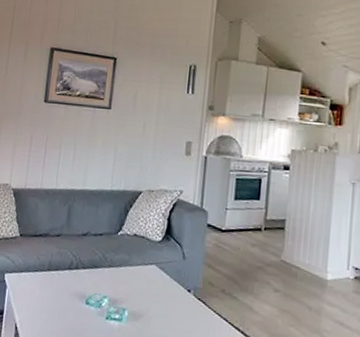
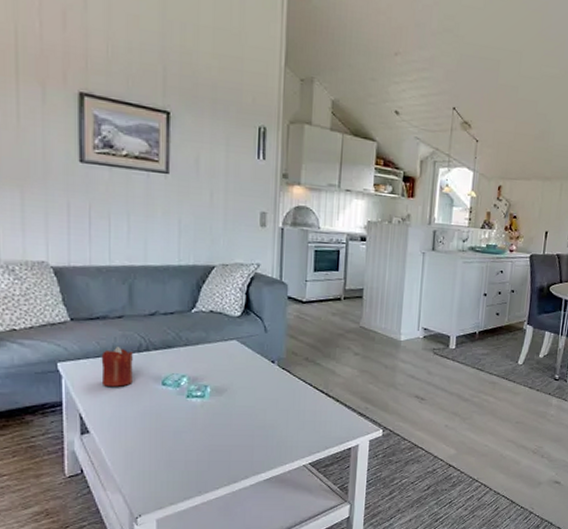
candle: none [36,262,65,302] -> present [101,346,133,387]

